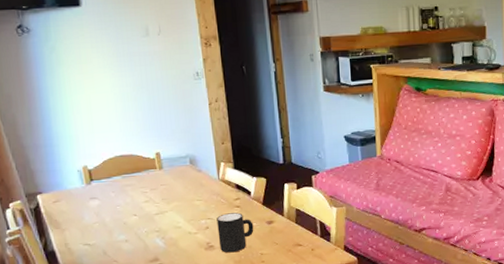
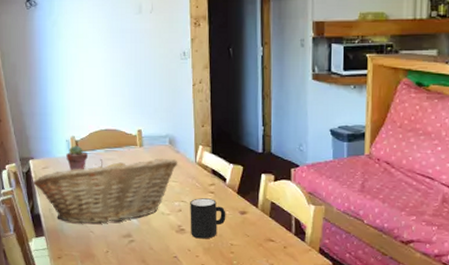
fruit basket: none [44,178,201,255] -> present [33,158,178,224]
potted succulent: none [79,174,104,202] -> present [66,145,89,171]

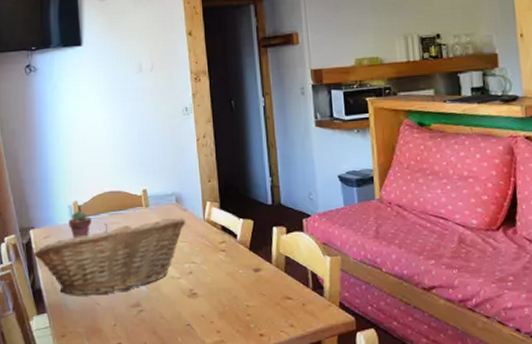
mug: present [190,198,226,239] -> none [201,257,240,303]

